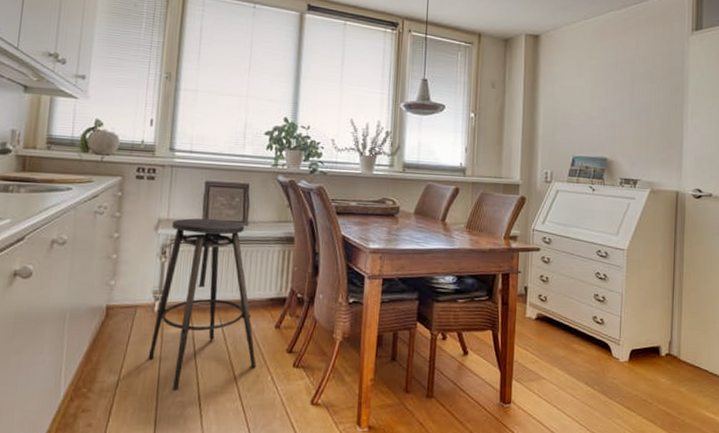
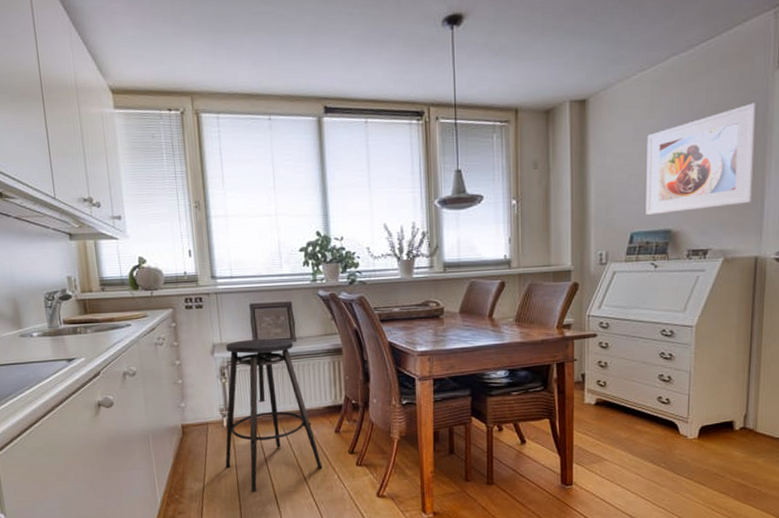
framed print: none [586,59,677,144] -> present [646,102,758,216]

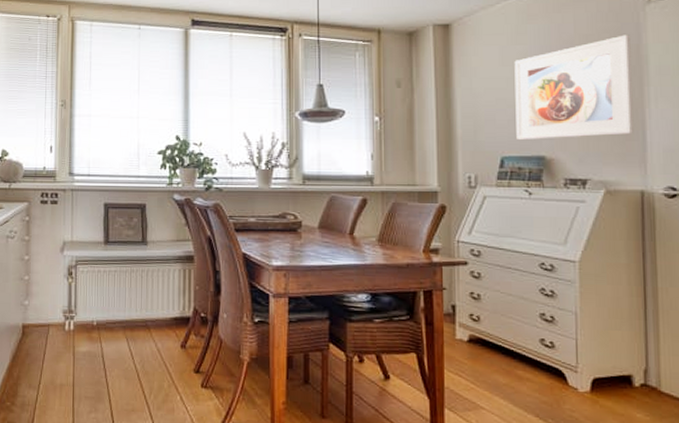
stool: present [225,338,322,492] -> none [62,239,165,407]

